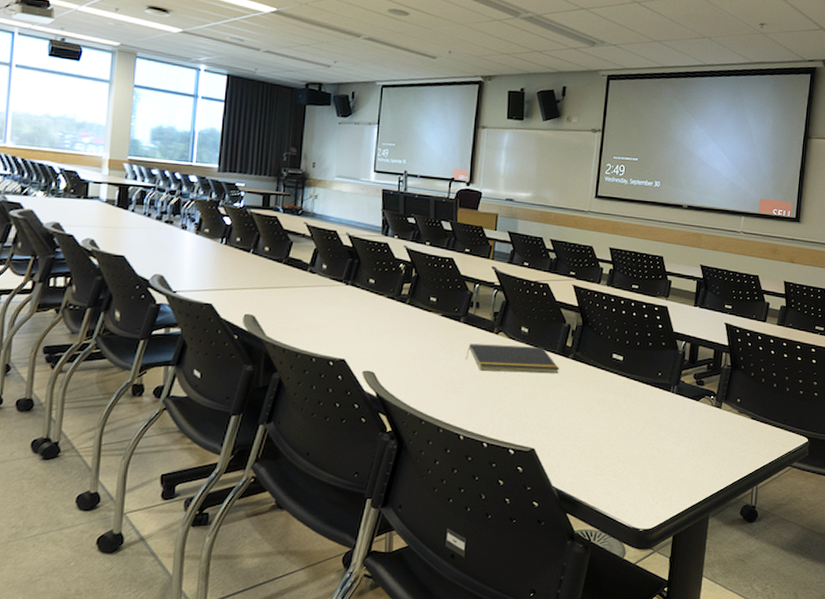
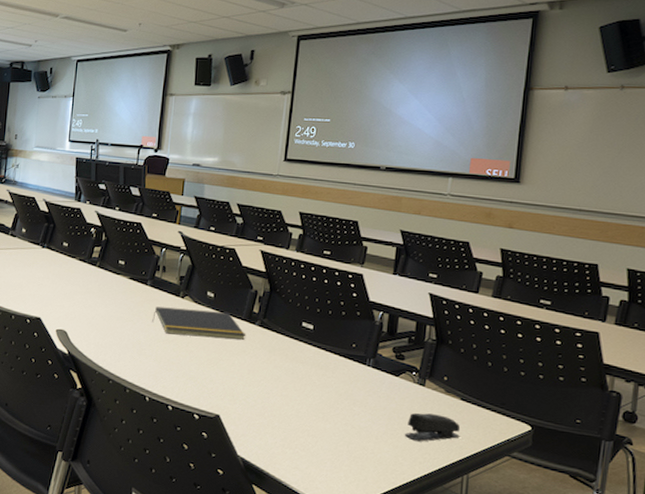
stapler: none [703,433,751,460] -> present [404,413,461,442]

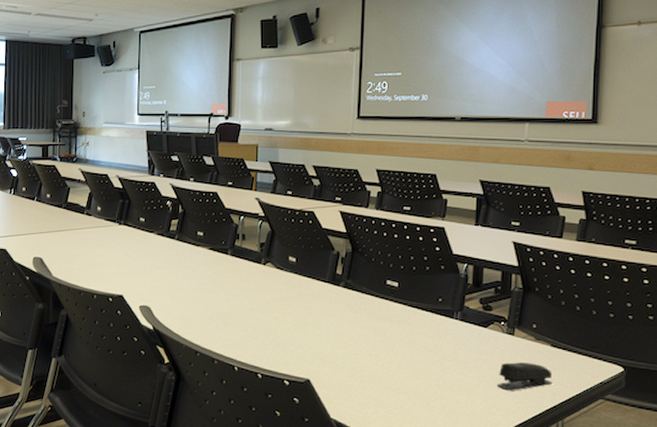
notepad: present [152,306,245,340] -> none [235,275,330,303]

